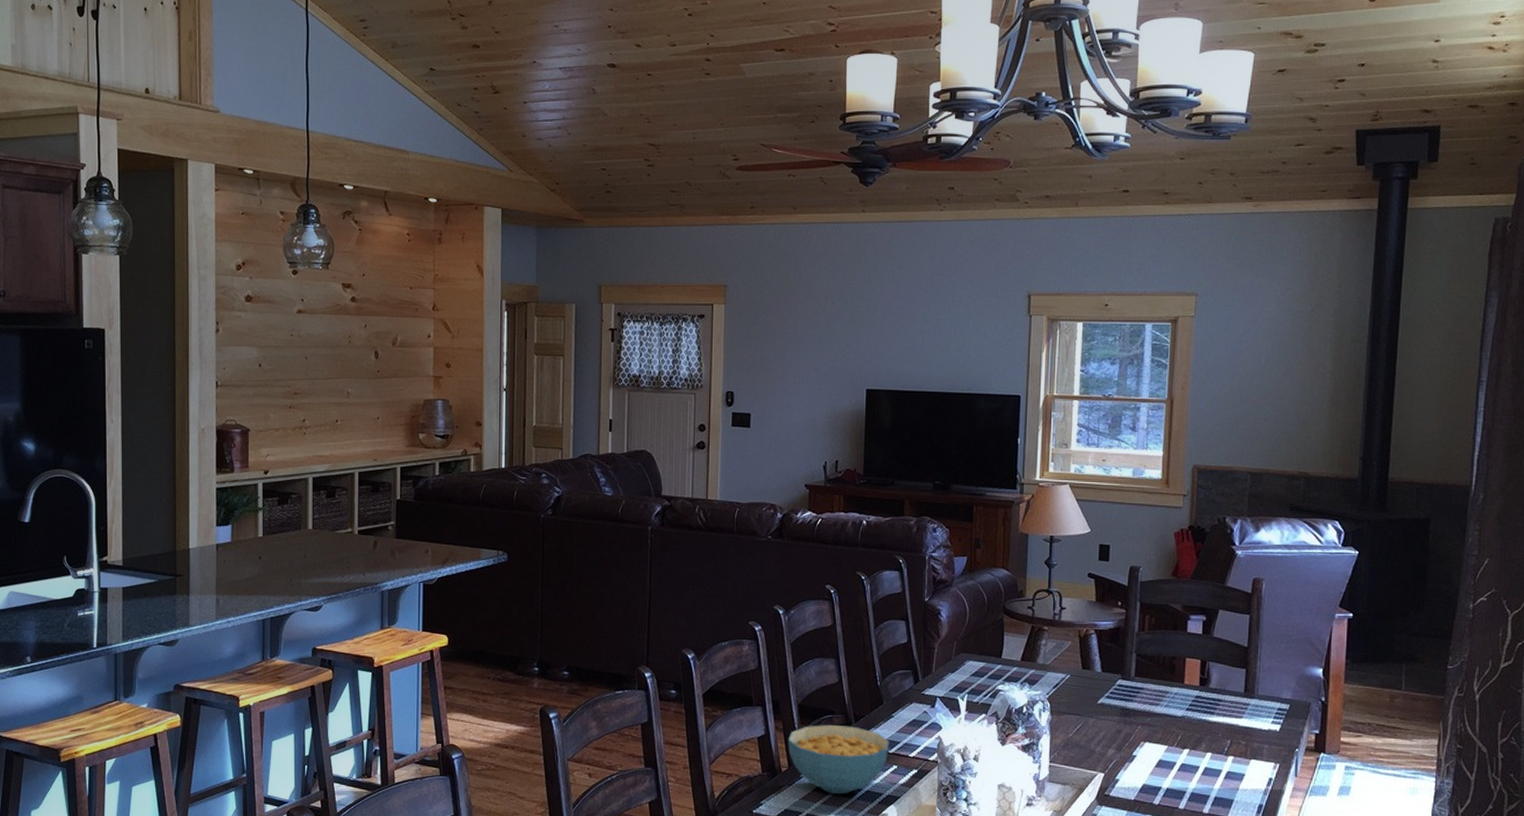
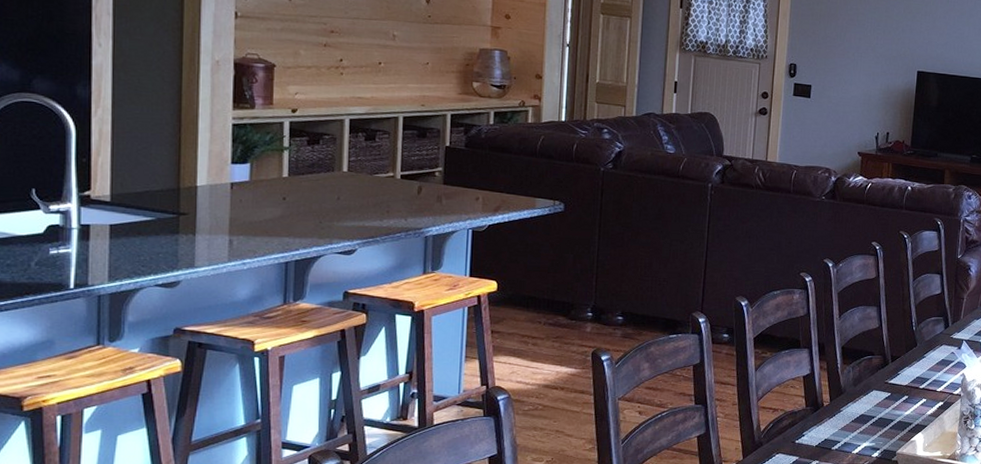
cereal bowl: present [788,724,889,795] -> none [831,364,920,425]

